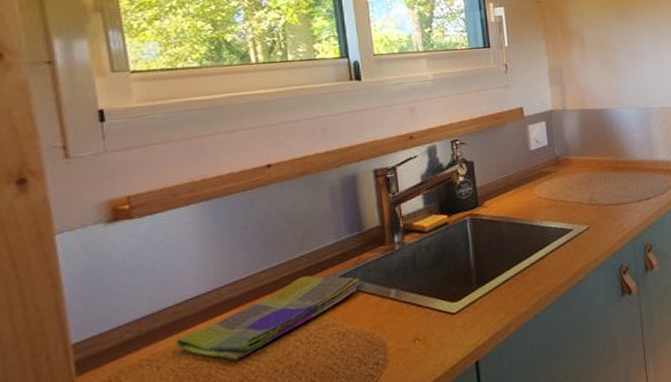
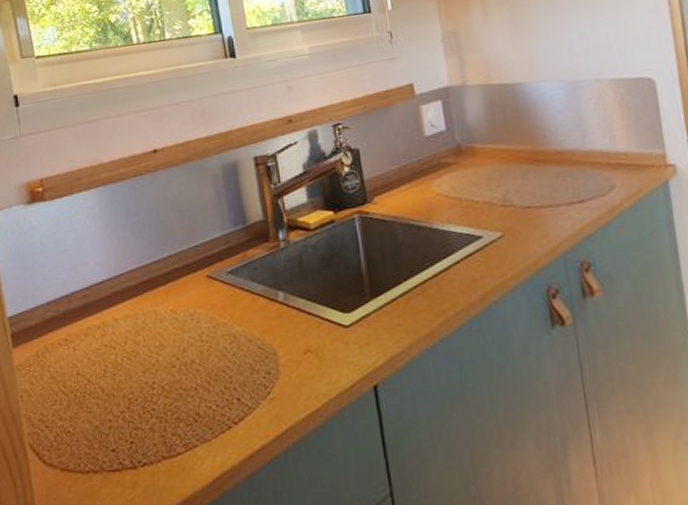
dish towel: present [176,275,360,361] -> none [86,269,247,350]

